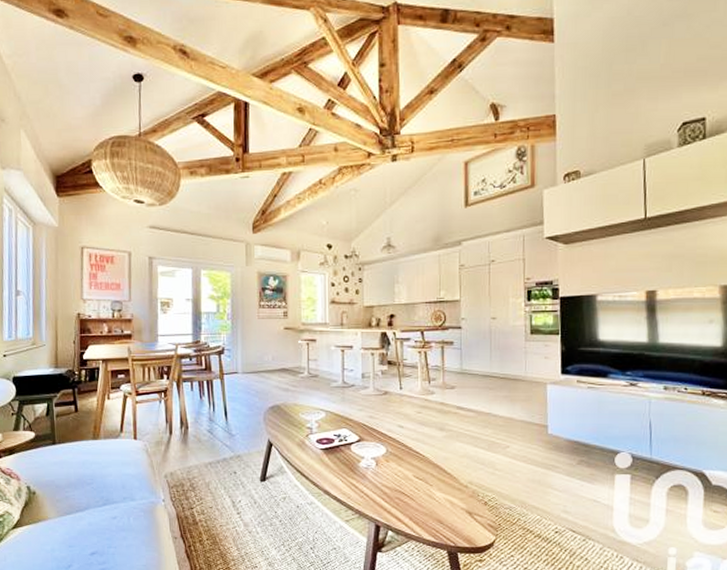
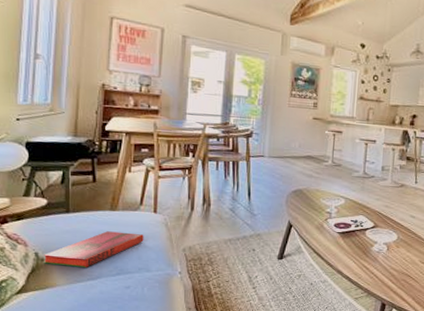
hardback book: none [34,461,126,500] -> present [43,231,144,268]

